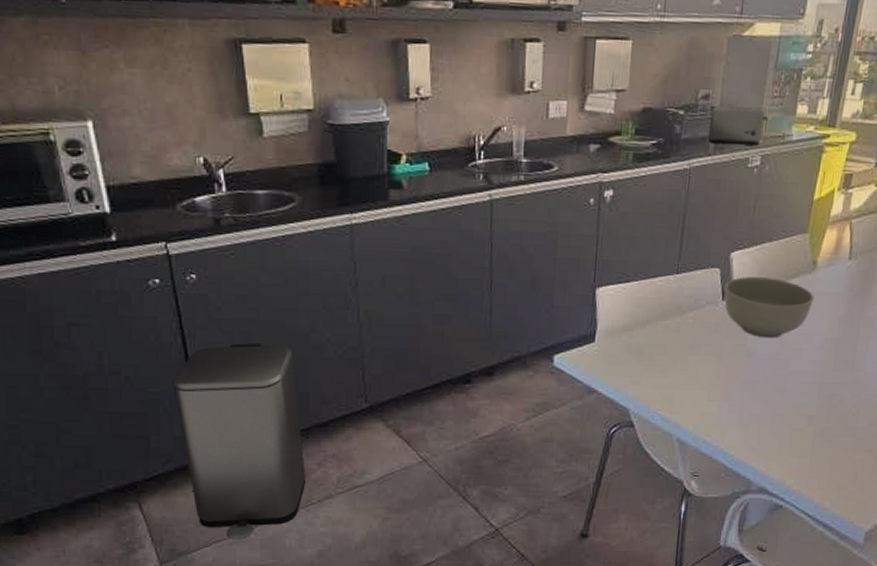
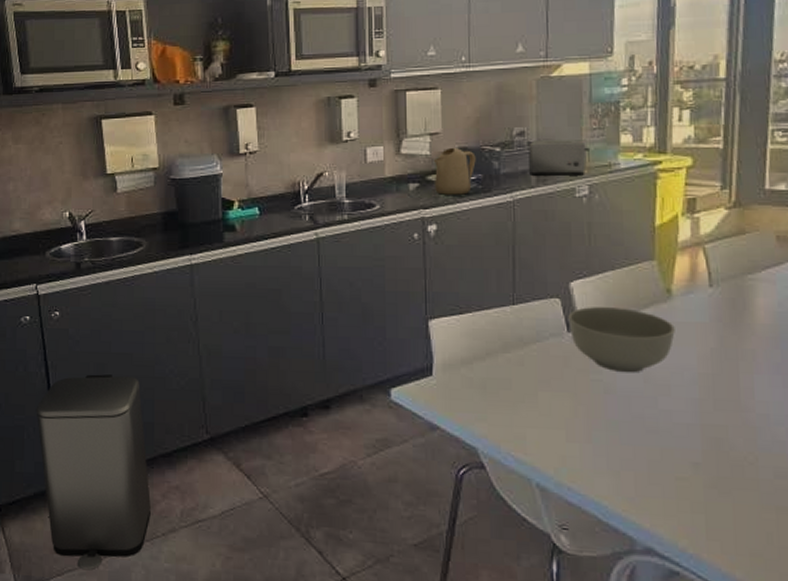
kettle: none [615,107,659,160] -> present [433,147,476,195]

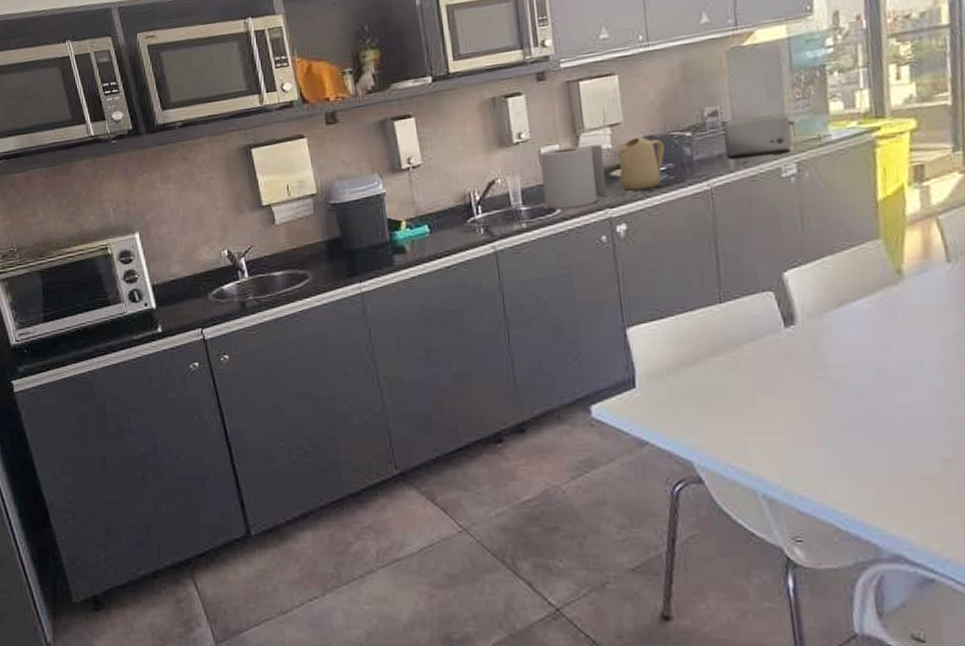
pedal bin: present [36,374,151,571] -> none [215,415,346,618]
paper towel roll: none [366,149,422,205] -> present [540,144,607,209]
bowl: present [568,307,675,373] -> none [784,295,910,367]

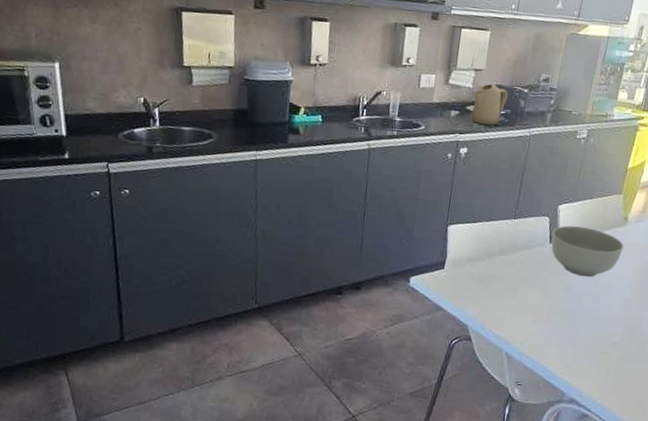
paper towel roll: present [540,144,607,209] -> none [414,77,466,128]
toaster: present [723,112,796,159] -> none [545,87,596,122]
bowl: none [784,295,910,367] -> present [551,225,624,277]

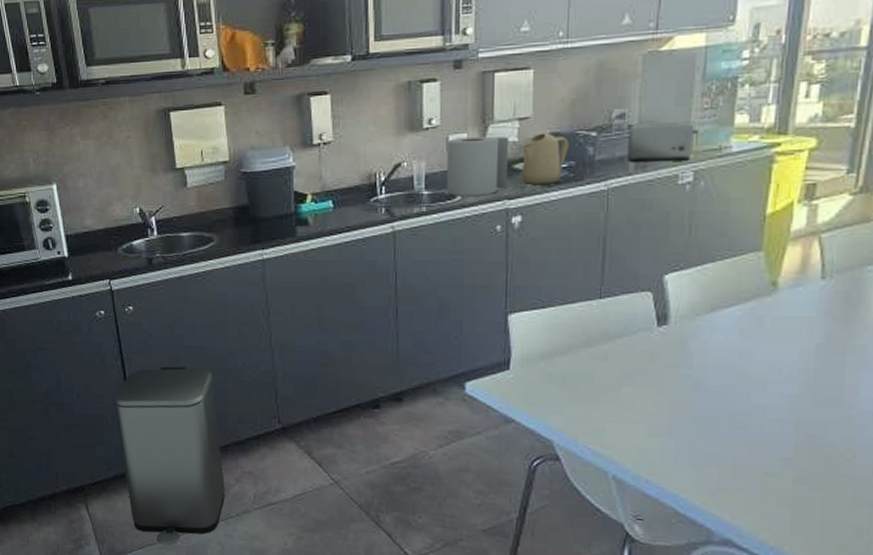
pedal bin: none [102,248,203,408] -> present [113,366,225,545]
paper towel roll: none [414,77,466,128] -> present [447,136,510,196]
toaster: none [545,87,596,122] -> present [626,121,700,162]
bowl: present [551,225,624,277] -> none [659,301,778,369]

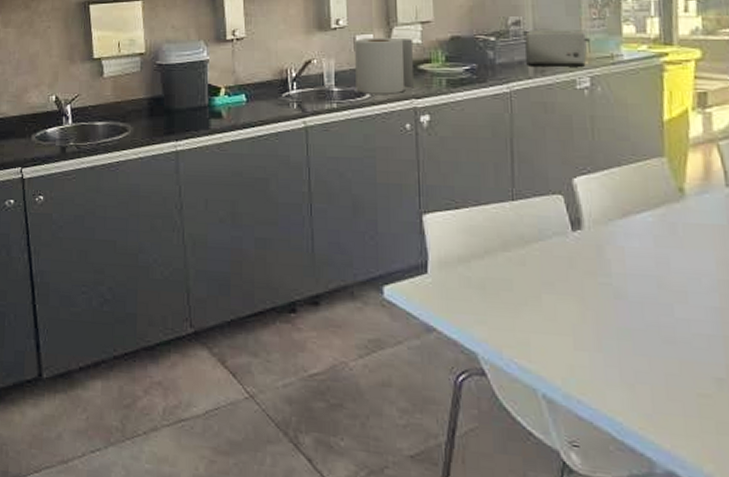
pedal bin: present [113,366,225,545] -> none [17,261,132,468]
kettle: present [521,132,569,184] -> none [425,36,470,85]

